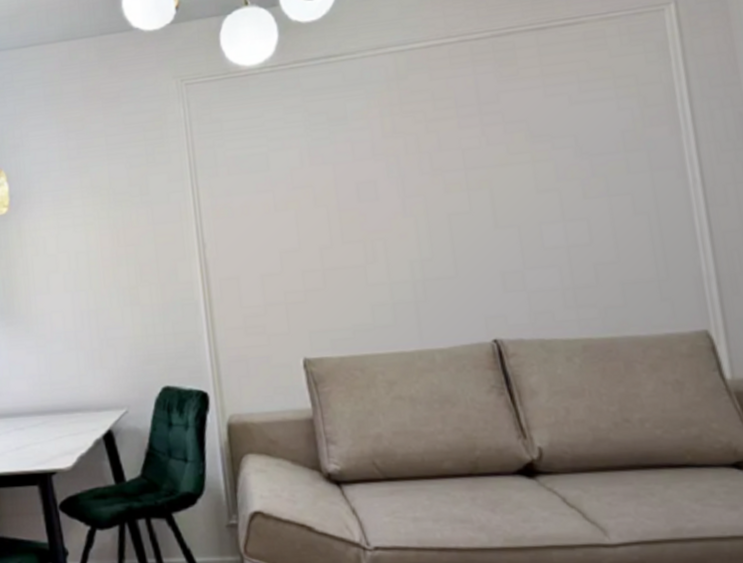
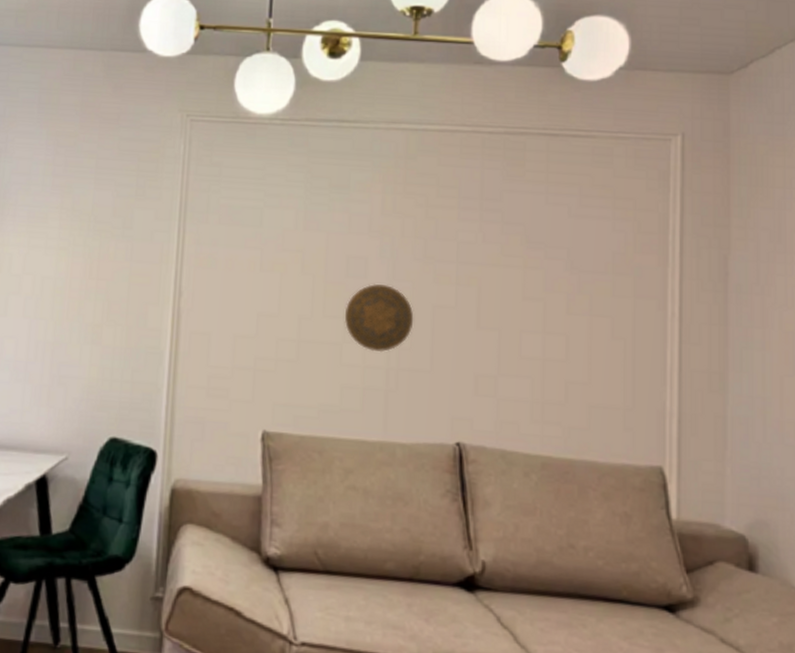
decorative plate: none [363,203,432,267] -> present [344,284,414,353]

